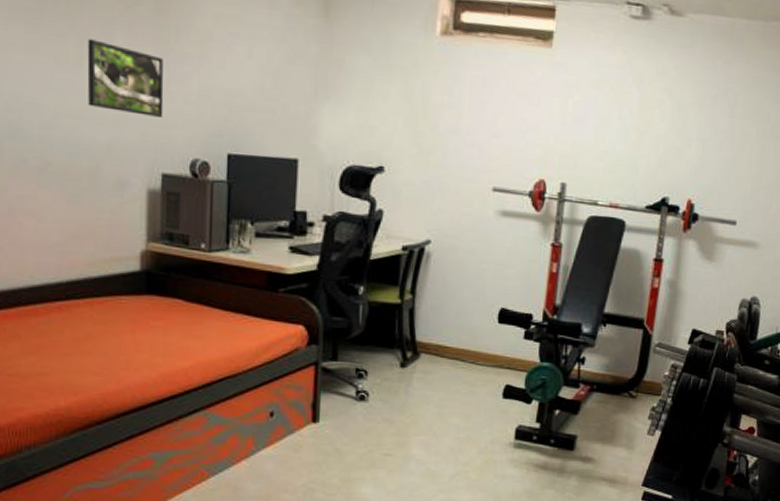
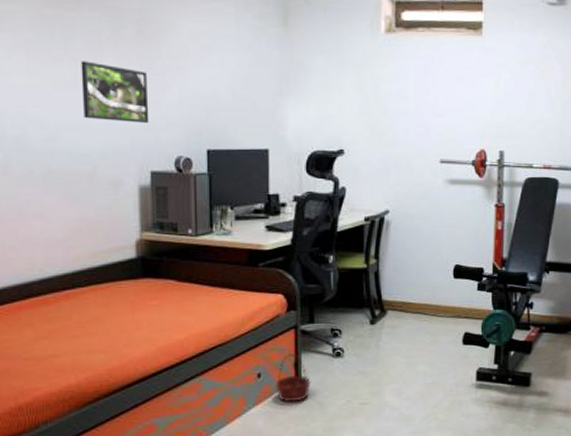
basket: none [289,393,330,447] -> present [275,354,311,403]

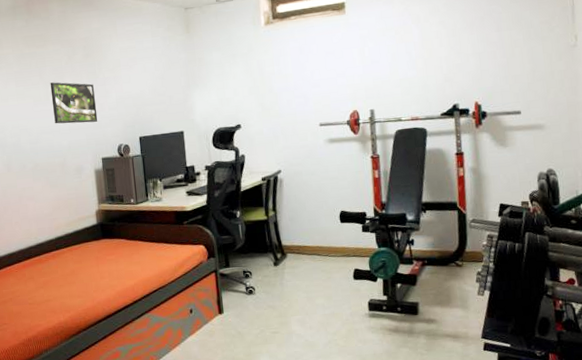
basket: present [275,354,311,403] -> none [204,293,231,333]

